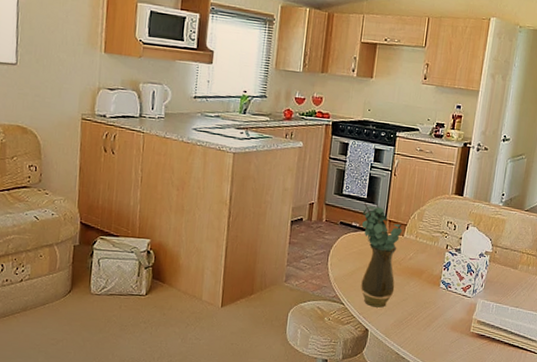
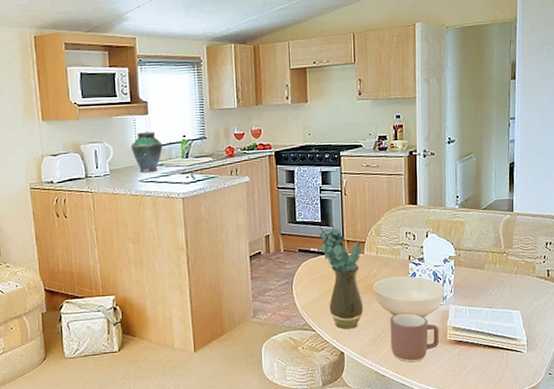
vase: none [189,80,223,123] -> present [130,132,163,173]
bowl: none [406,262,477,307] -> present [373,276,446,318]
mug: none [414,299,465,349] -> present [390,312,440,363]

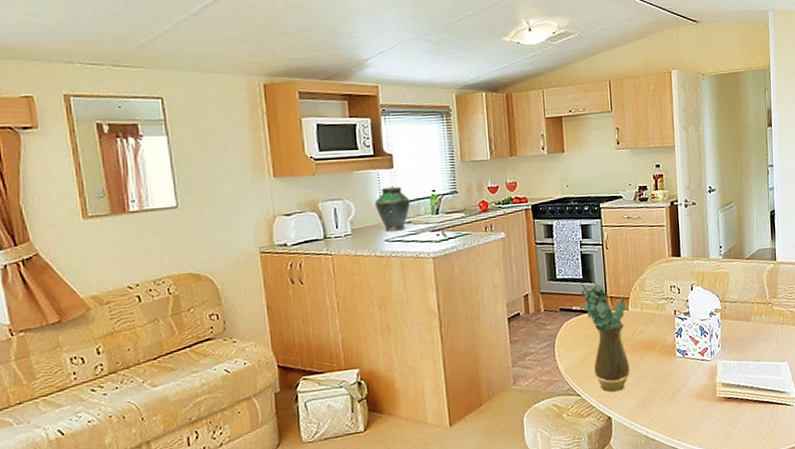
bowl: present [373,276,446,318] -> none [638,331,714,375]
mug: present [390,312,440,363] -> none [657,370,709,424]

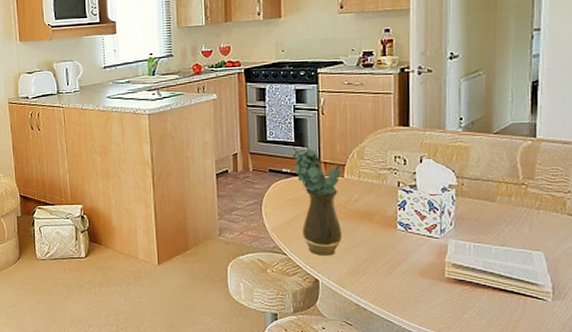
vase: present [374,187,411,231] -> none [99,50,130,89]

